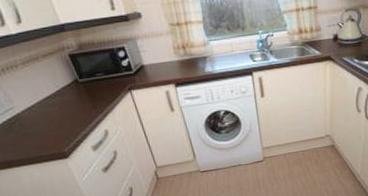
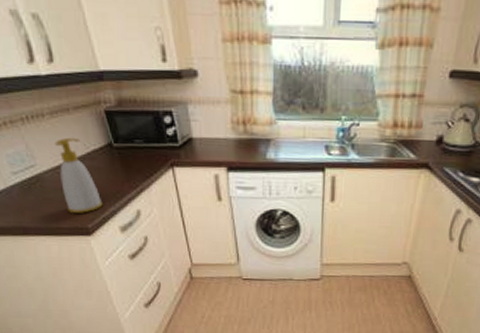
soap bottle: none [28,79,76,142] -> present [54,137,103,213]

